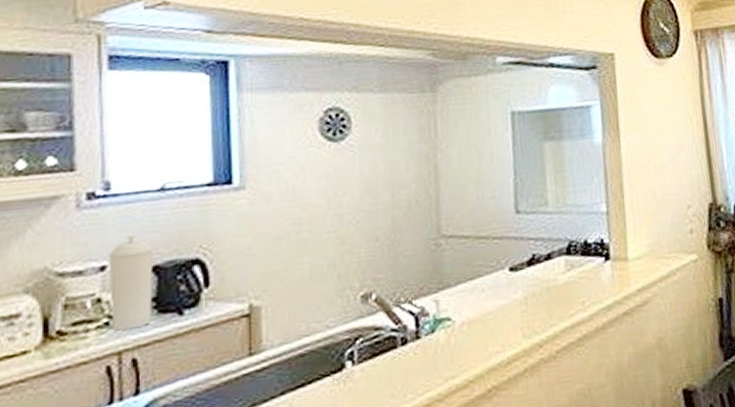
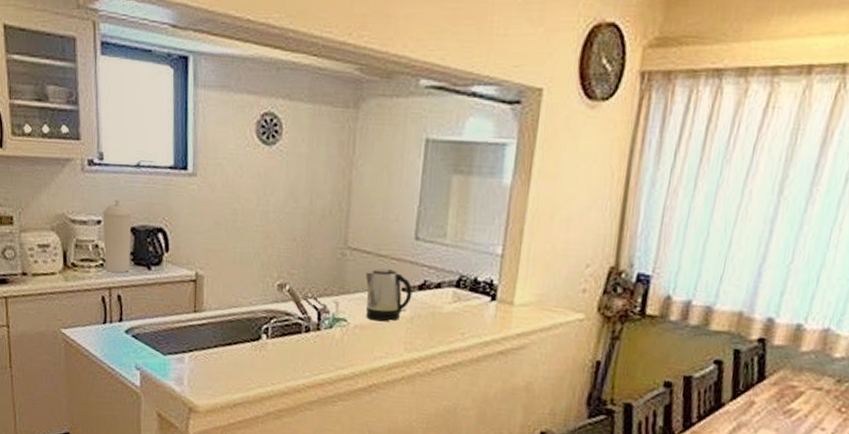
kettle: none [466,249,522,312] -> present [365,268,413,322]

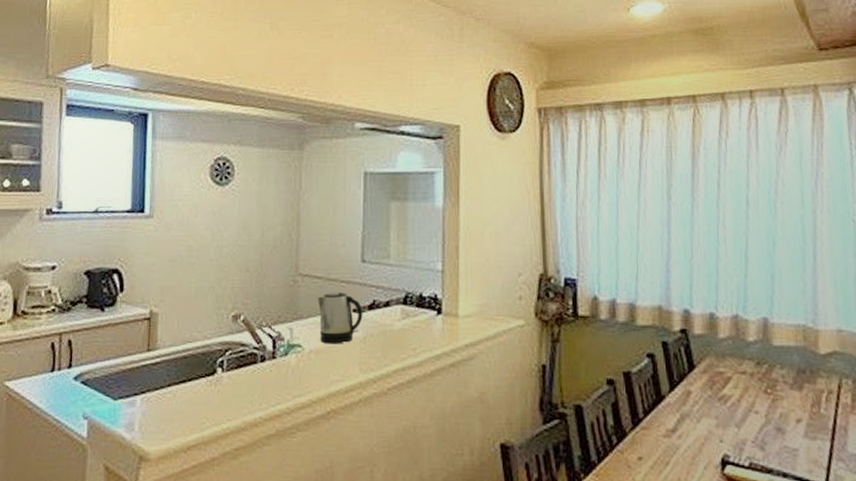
canister: present [103,199,132,273] -> none [57,245,88,317]

